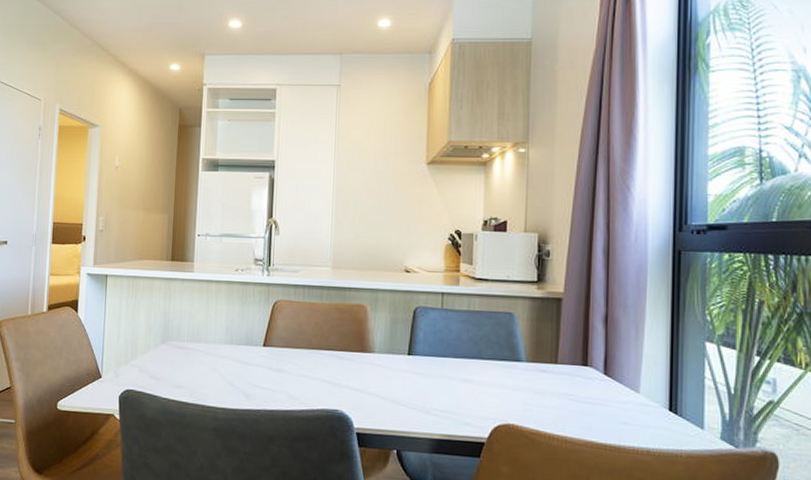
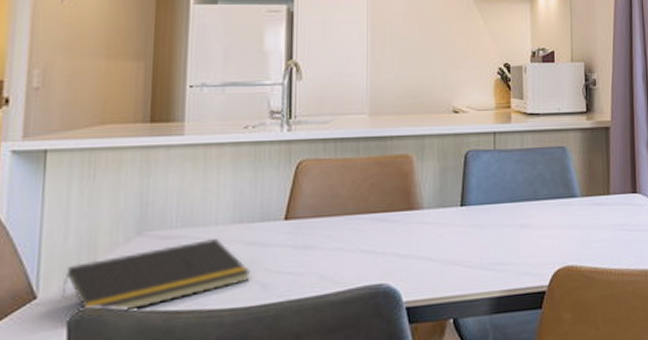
notepad: none [115,353,237,397] -> present [61,239,250,312]

